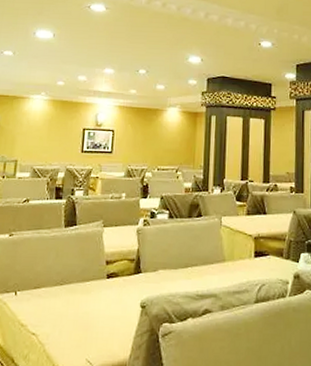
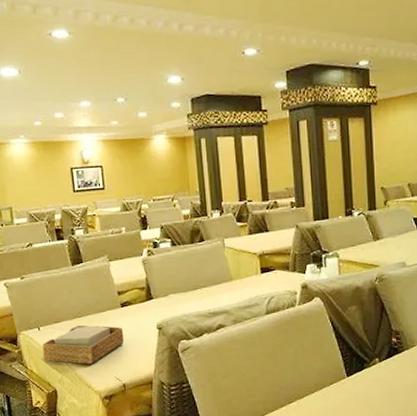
napkin holder: none [12,293,105,342] -> present [42,325,125,365]

